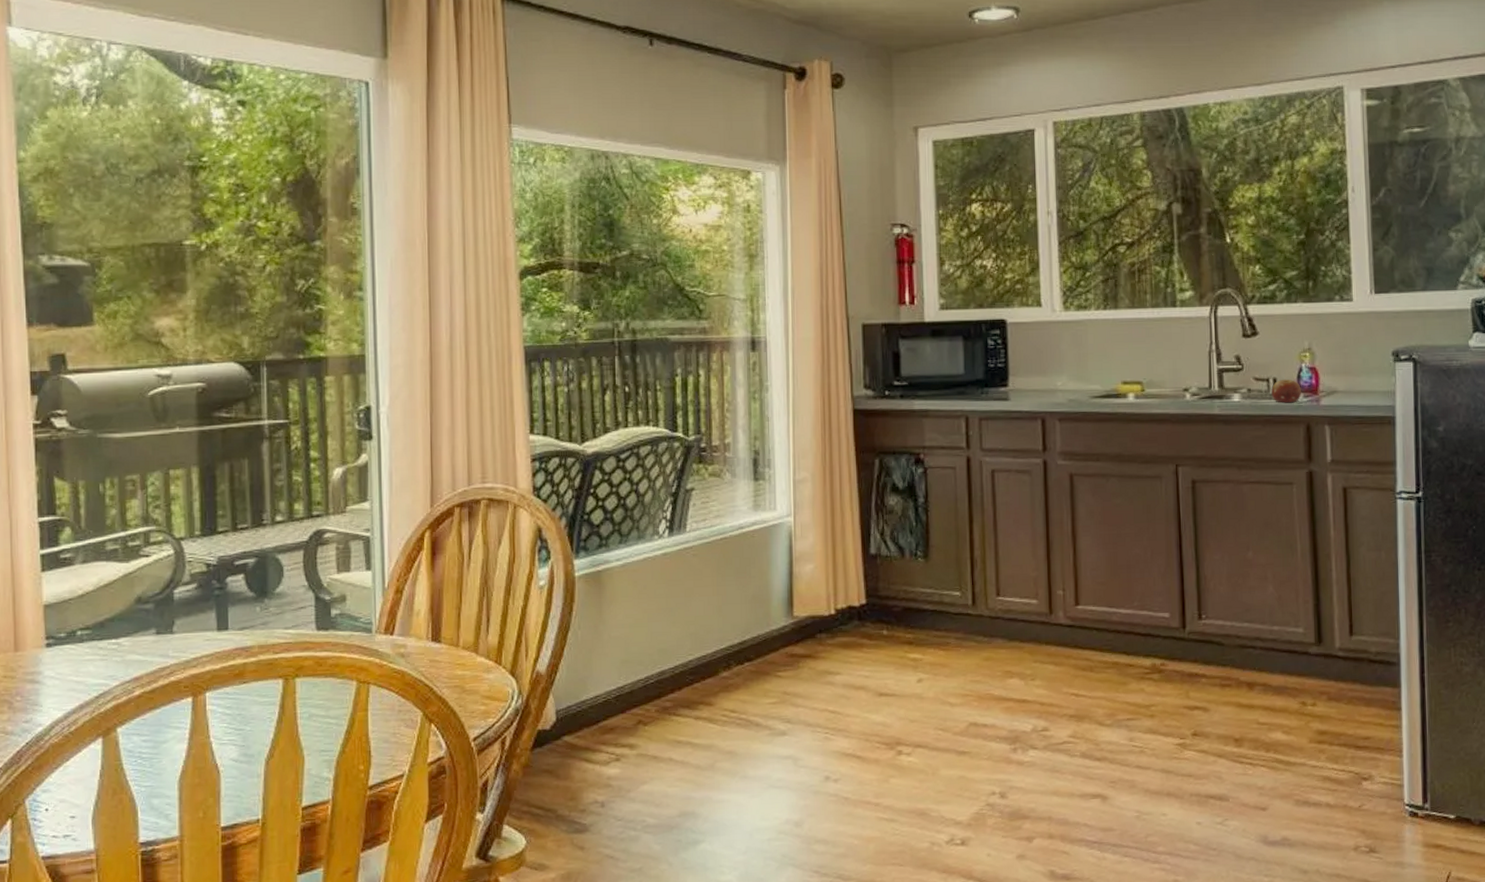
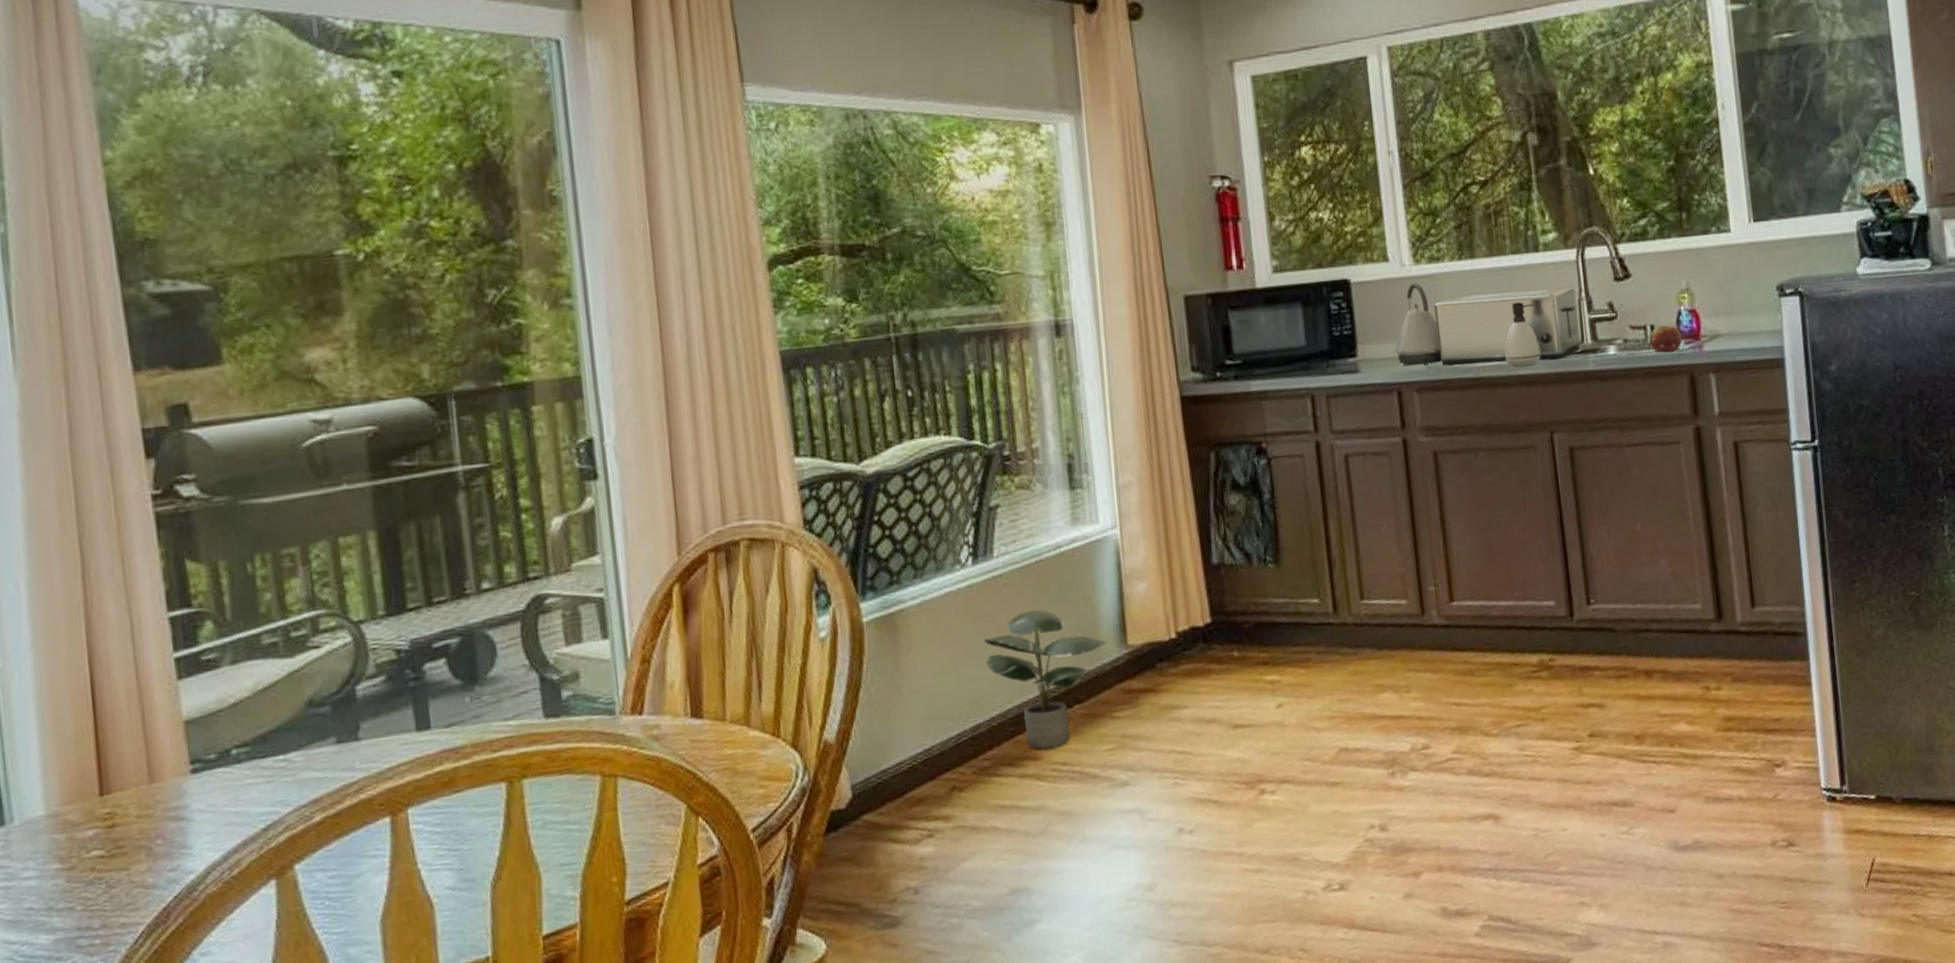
potted plant: none [674,578,776,697] -> present [984,609,1107,750]
kettle: none [1042,326,1083,398] -> present [1395,282,1442,366]
toaster: none [1079,339,1208,403] -> present [1434,287,1580,366]
soap dispenser: none [1139,350,1171,406] -> present [1504,302,1541,367]

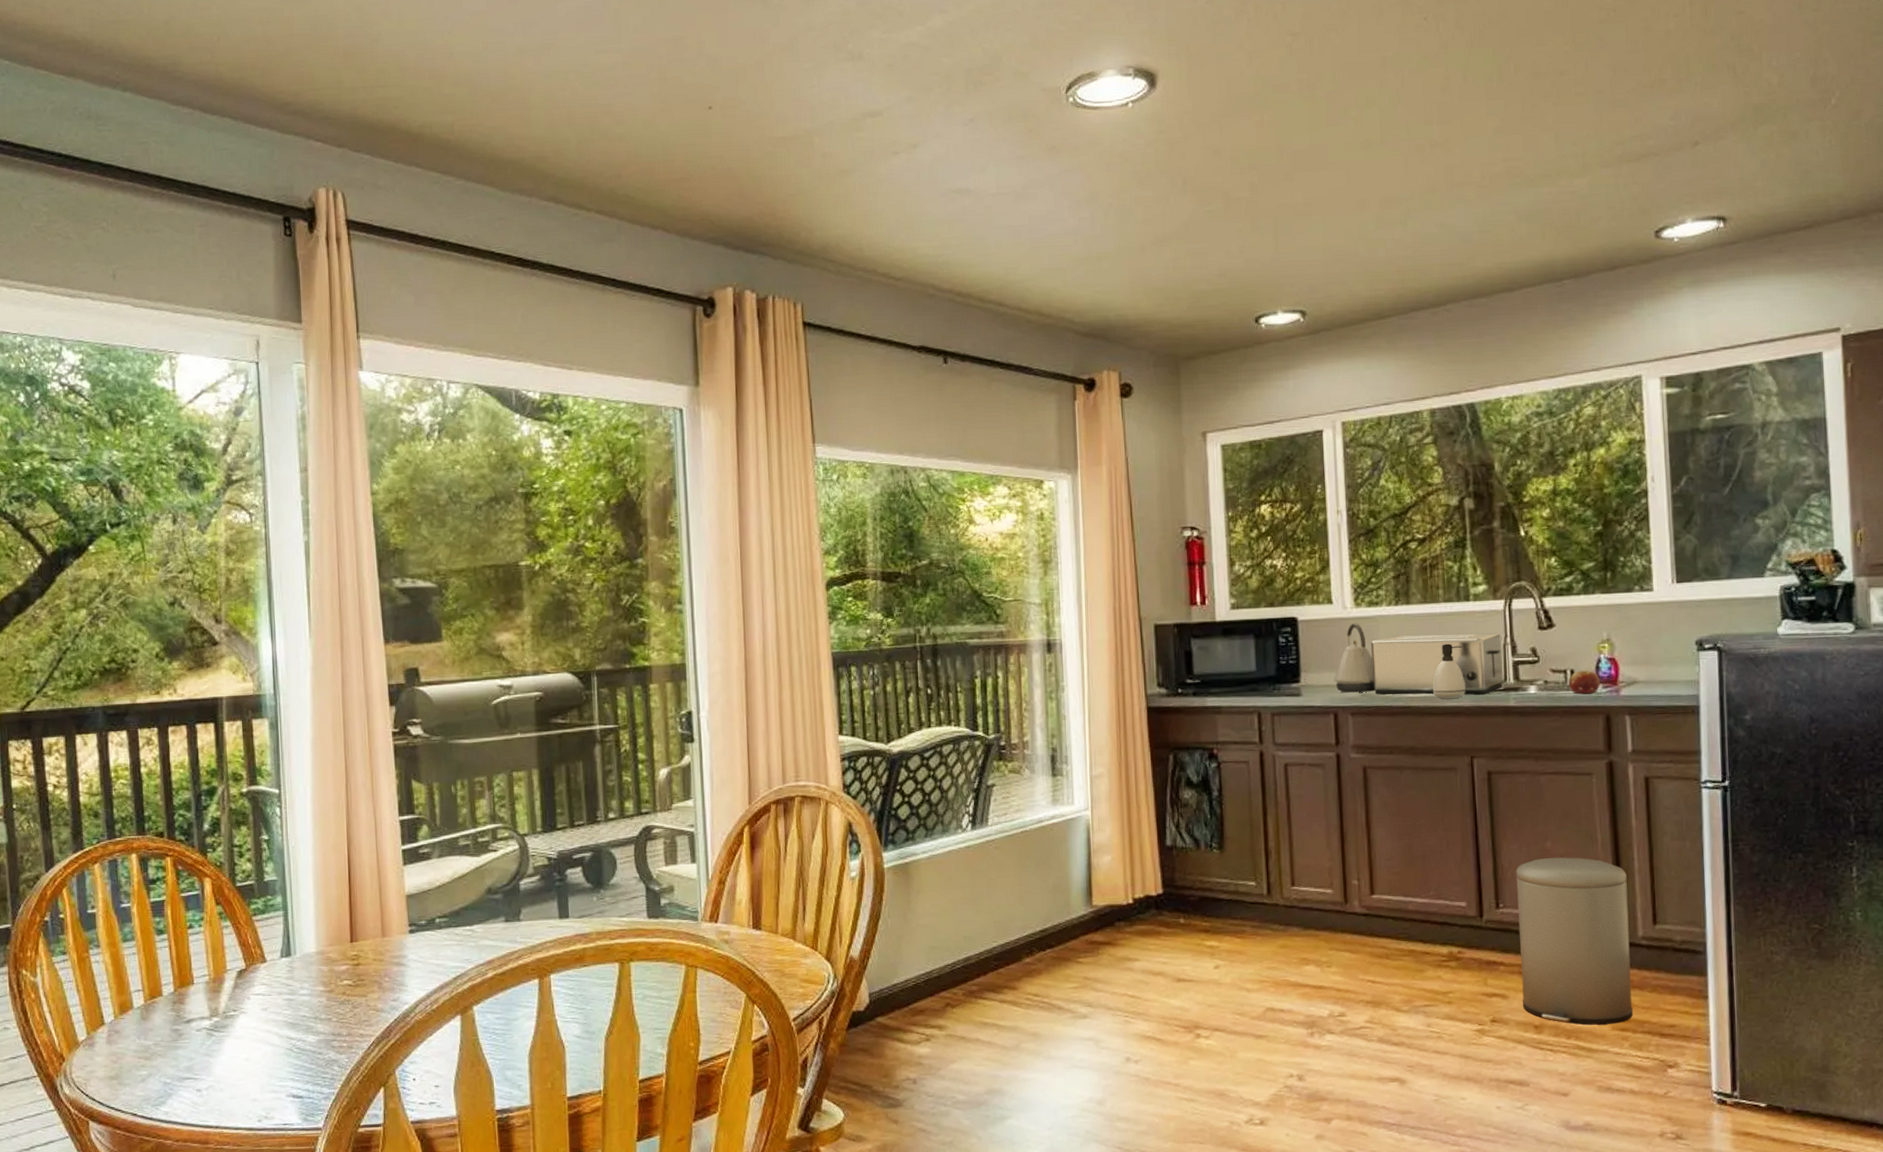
potted plant: present [984,609,1107,750] -> none [978,870,1076,982]
pedal bin: none [1606,538,1737,730] -> present [1516,857,1633,1025]

